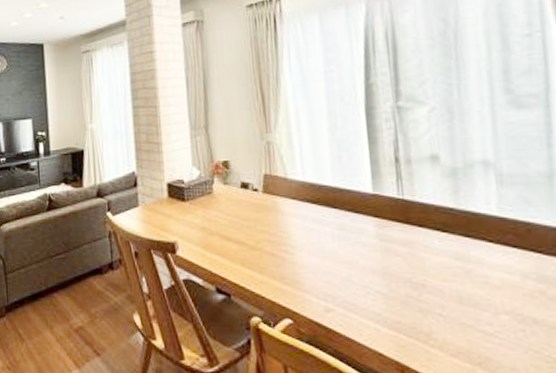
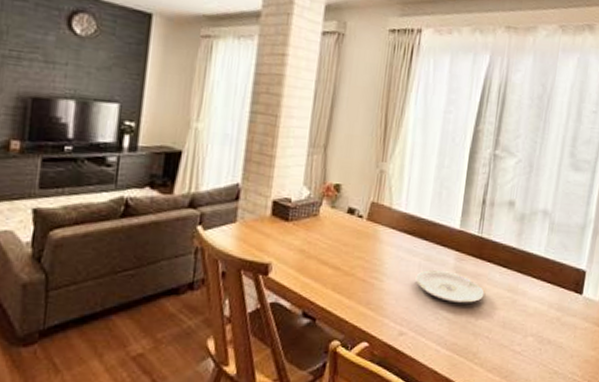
plate: none [331,240,424,276] -> present [415,270,485,304]

